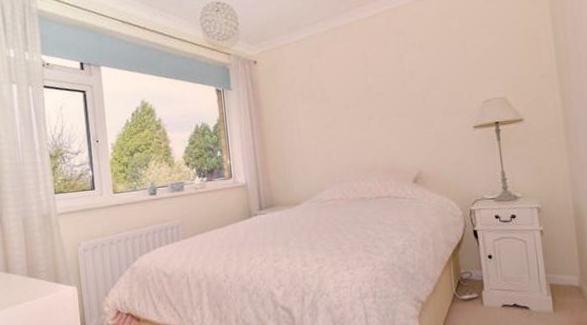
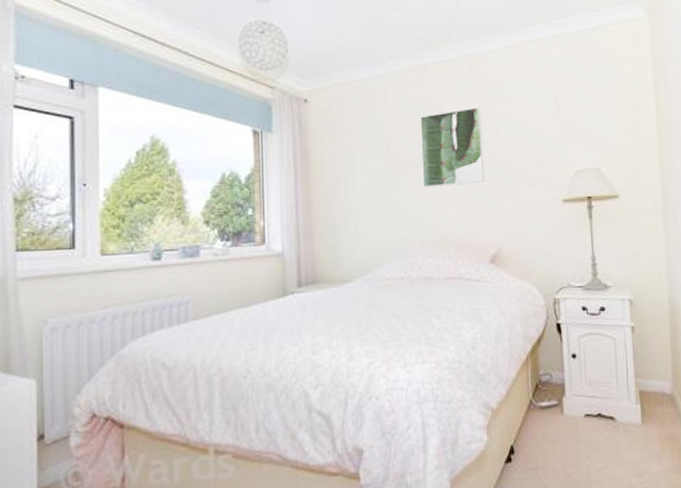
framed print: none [347,54,405,124] -> present [420,107,485,187]

